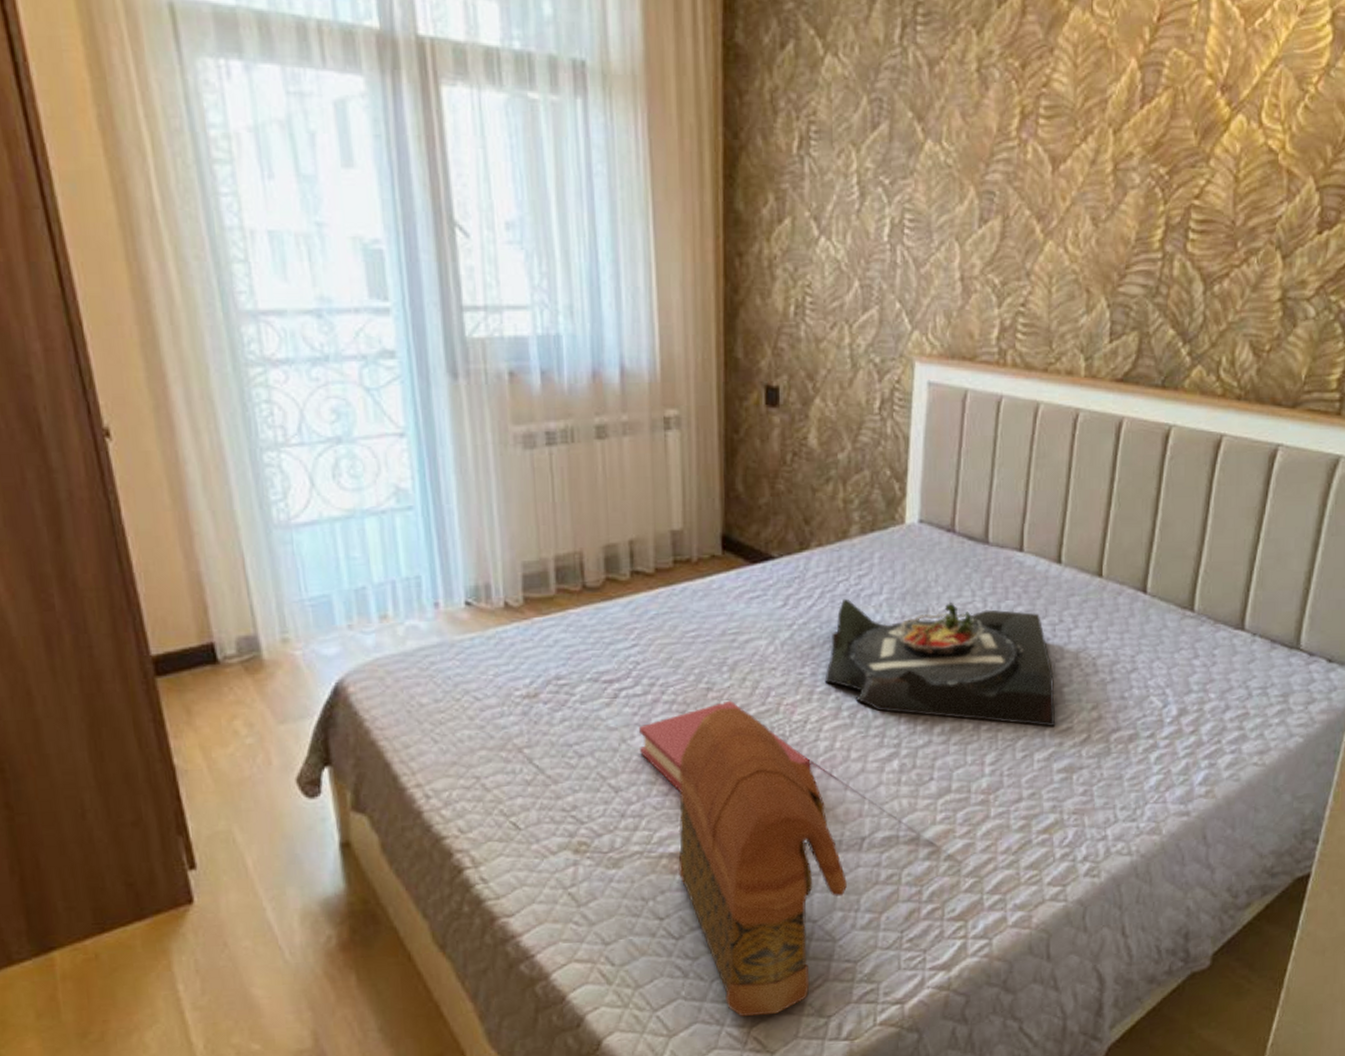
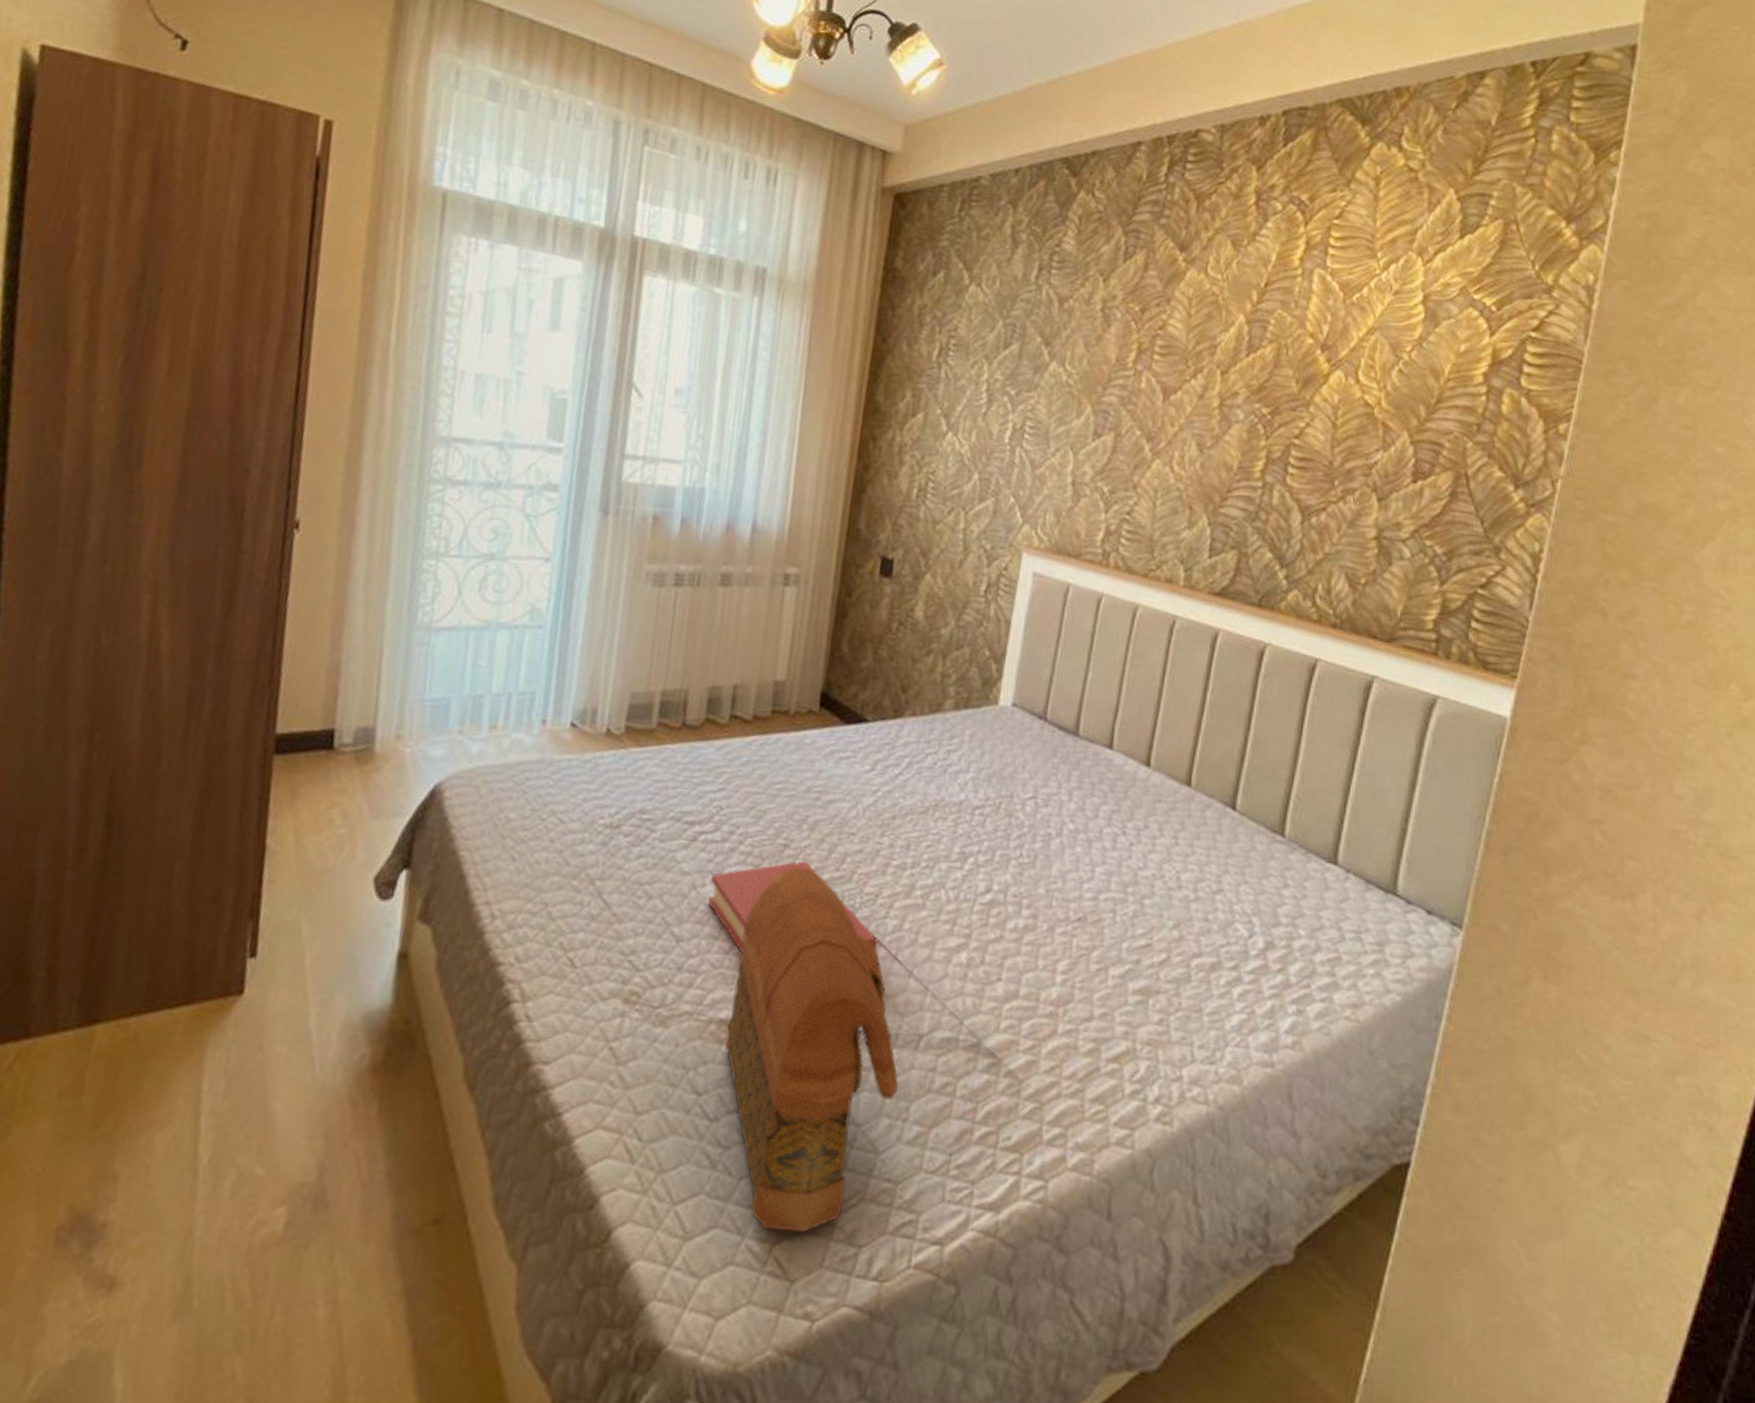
serving tray: present [824,598,1056,727] -> none [901,771,1136,942]

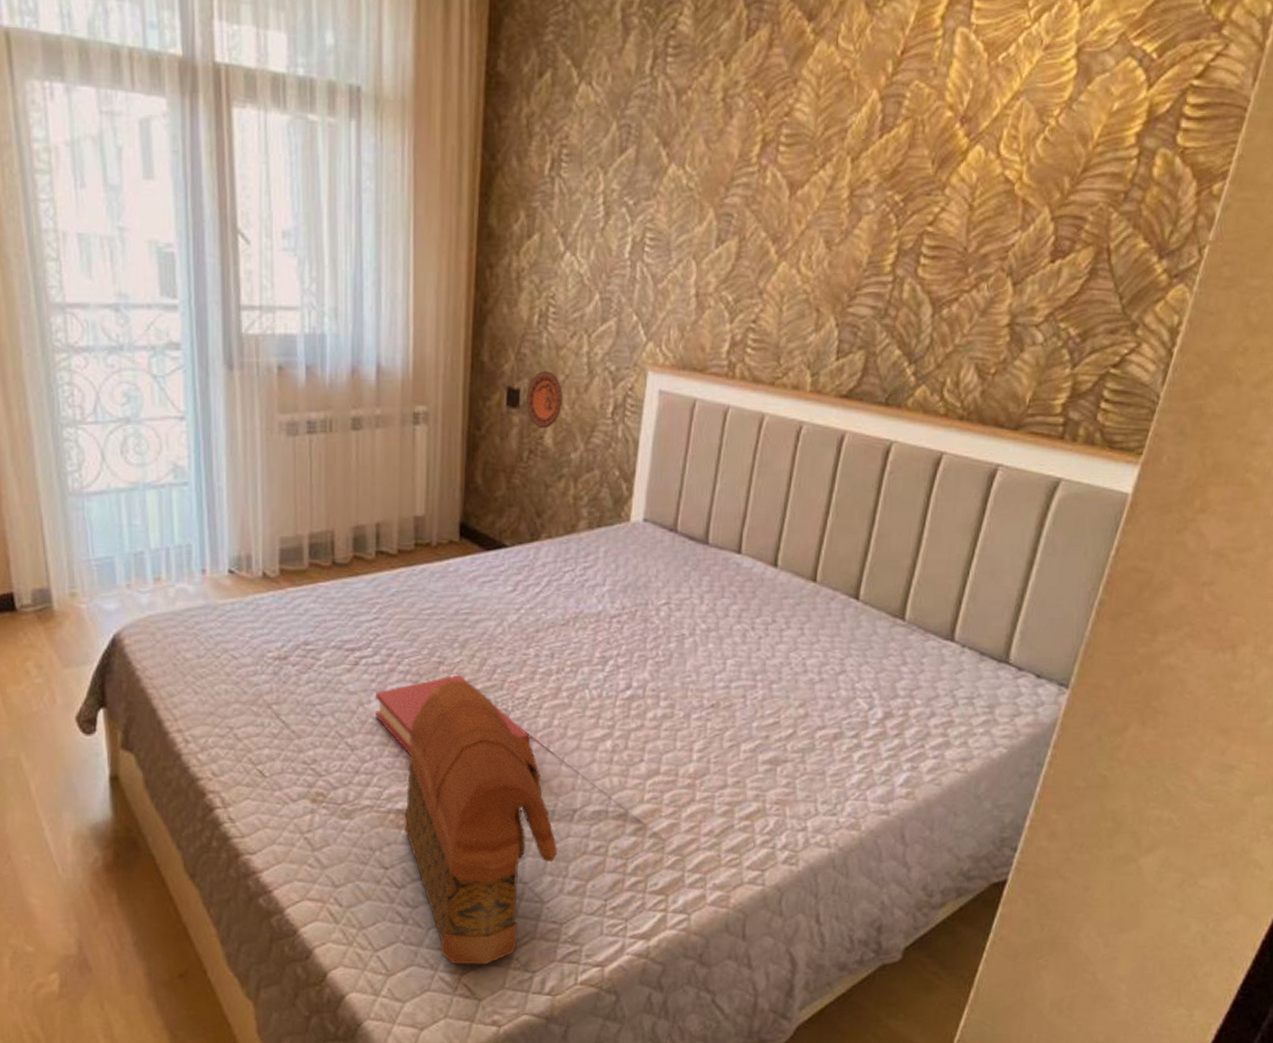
decorative plate: none [899,543,937,601] -> present [526,371,563,429]

